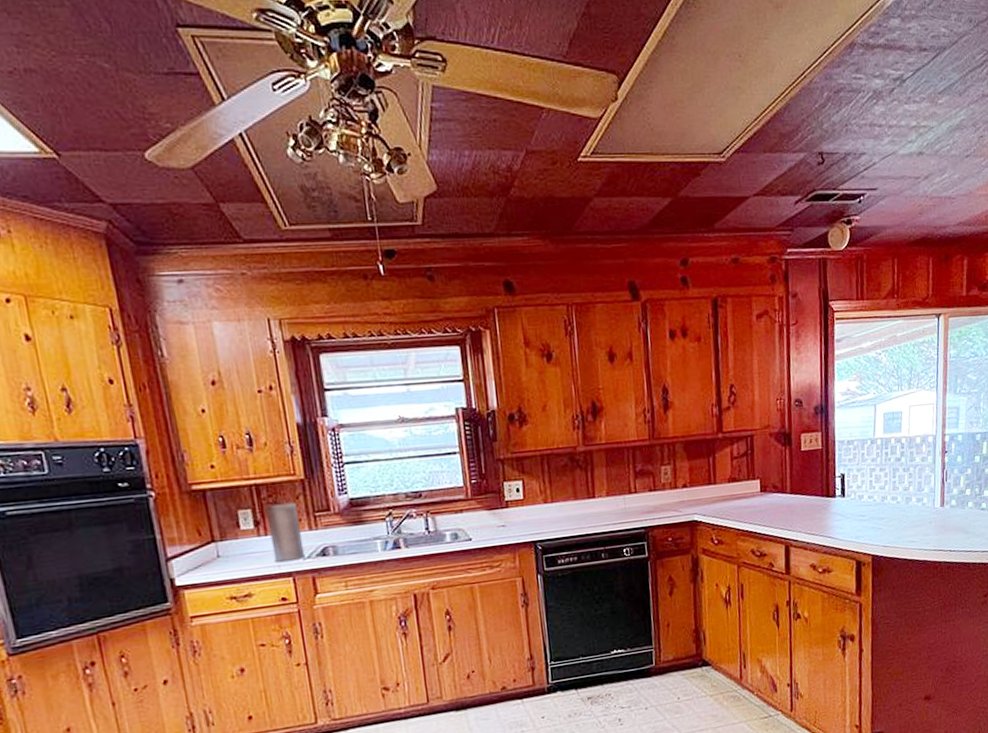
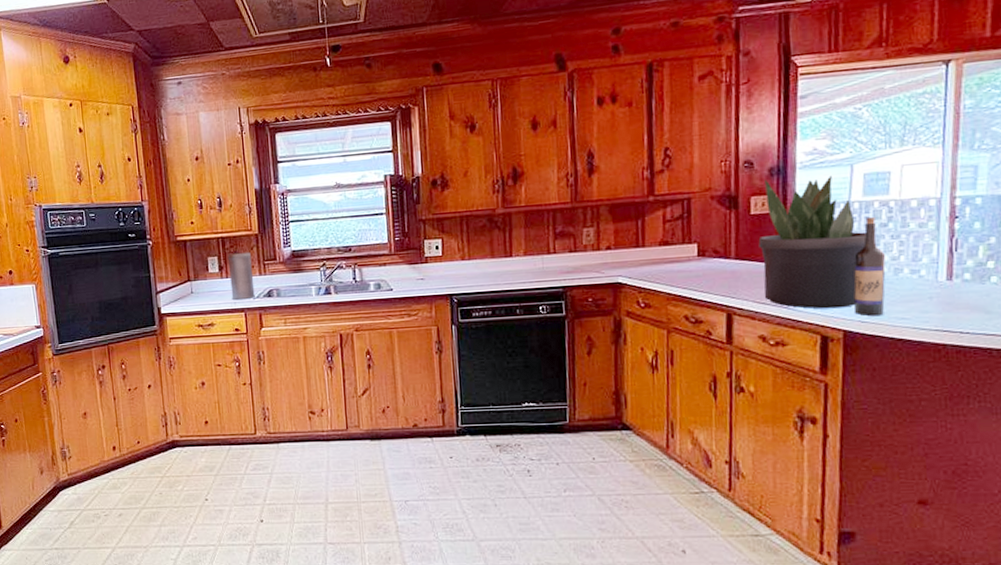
planter: none [807,414,887,537] -> present [758,175,867,309]
wine bottle: none [878,452,900,541] -> present [853,216,886,316]

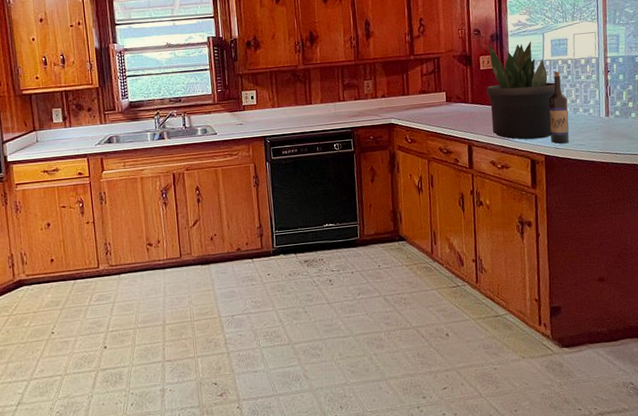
canister: present [227,252,255,301] -> none [70,103,97,148]

